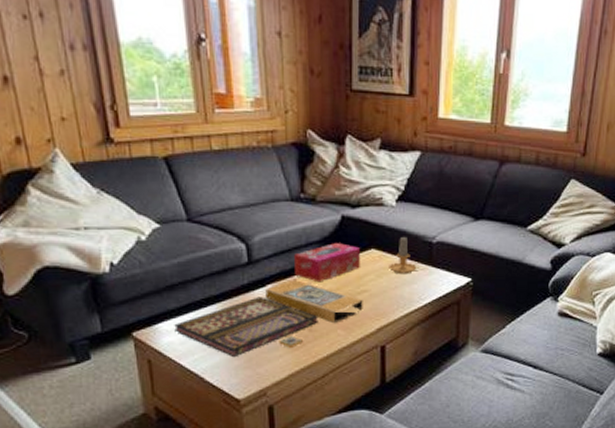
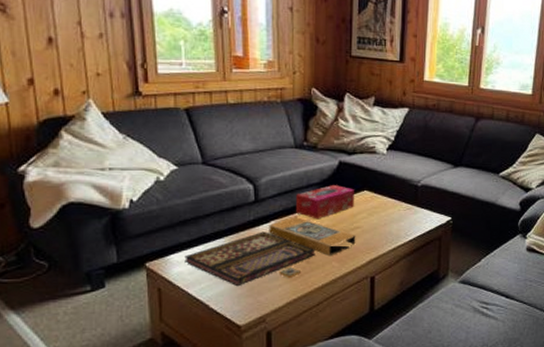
candle: present [389,236,420,275] -> none [379,180,407,213]

